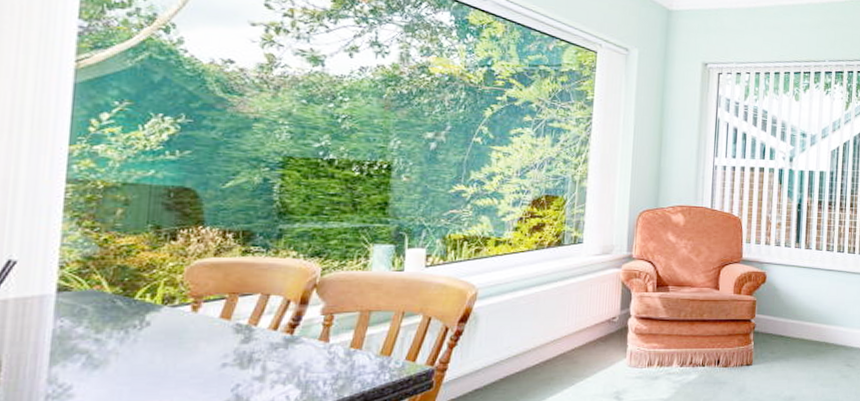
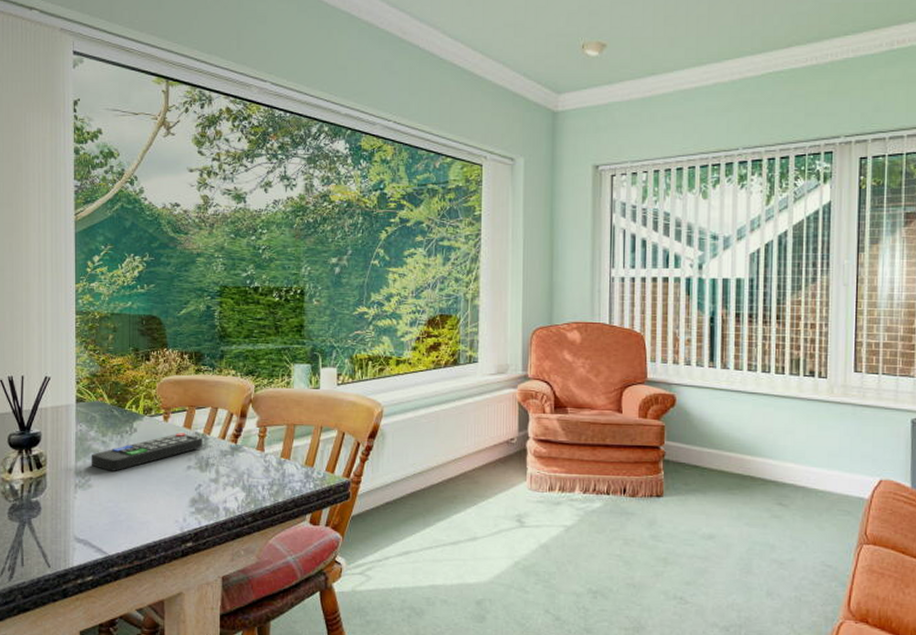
remote control: none [74,325,246,376] -> present [91,433,202,471]

